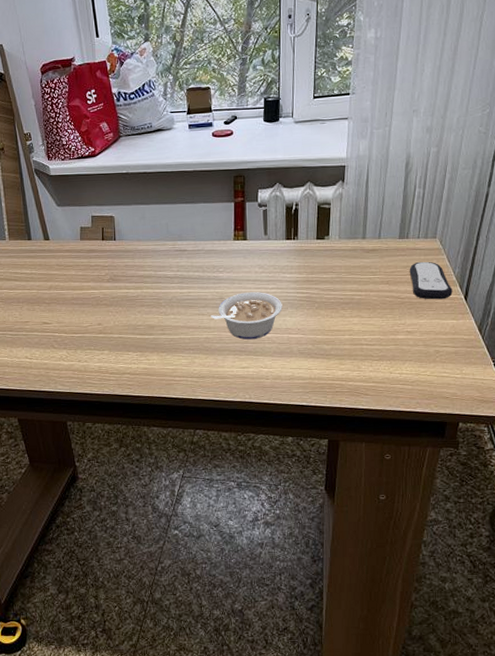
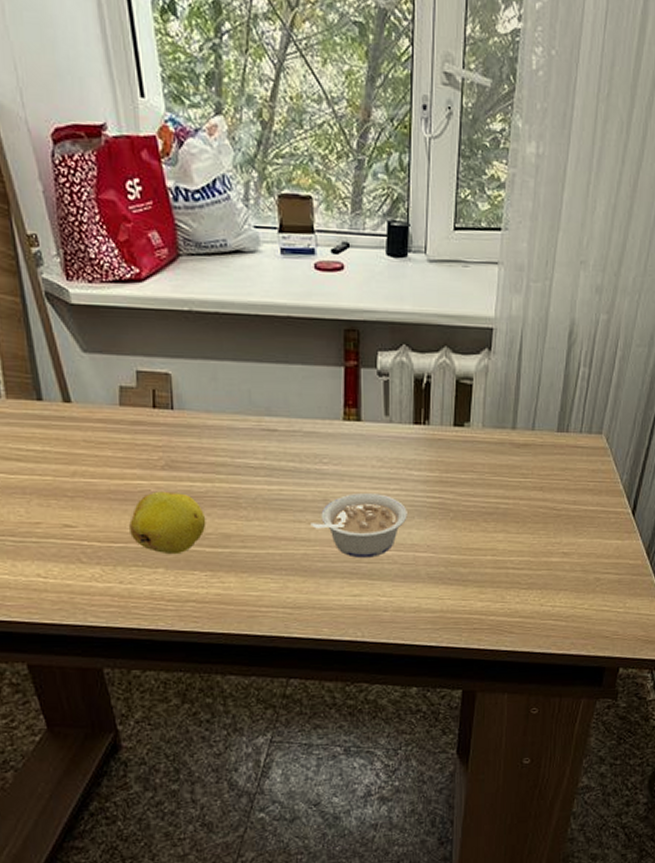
fruit: none [86,297,137,341] -> present [129,491,206,555]
remote control: present [409,261,453,300] -> none [568,463,619,513]

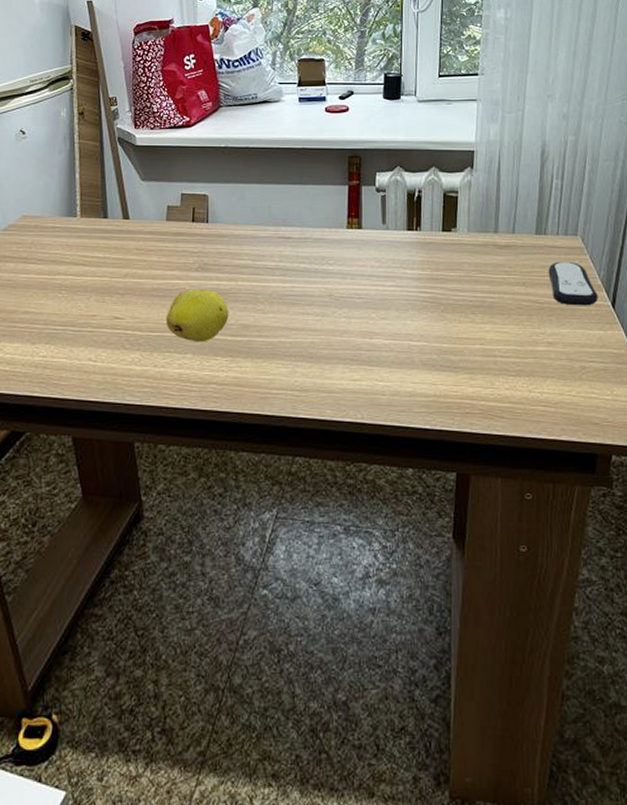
legume: present [310,493,407,558] -> none [317,289,402,346]
remote control: none [568,463,619,513] -> present [548,261,598,306]

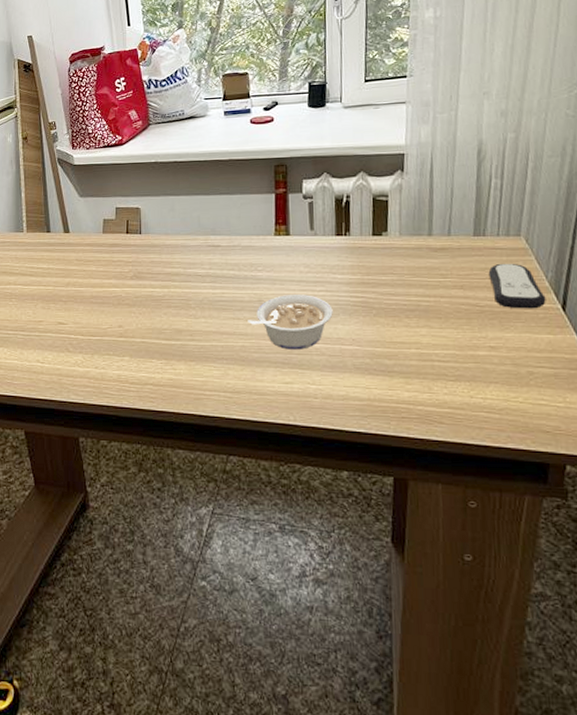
fruit: present [166,289,229,343] -> none [105,296,163,346]
legume: none [317,289,402,346] -> present [247,294,333,350]

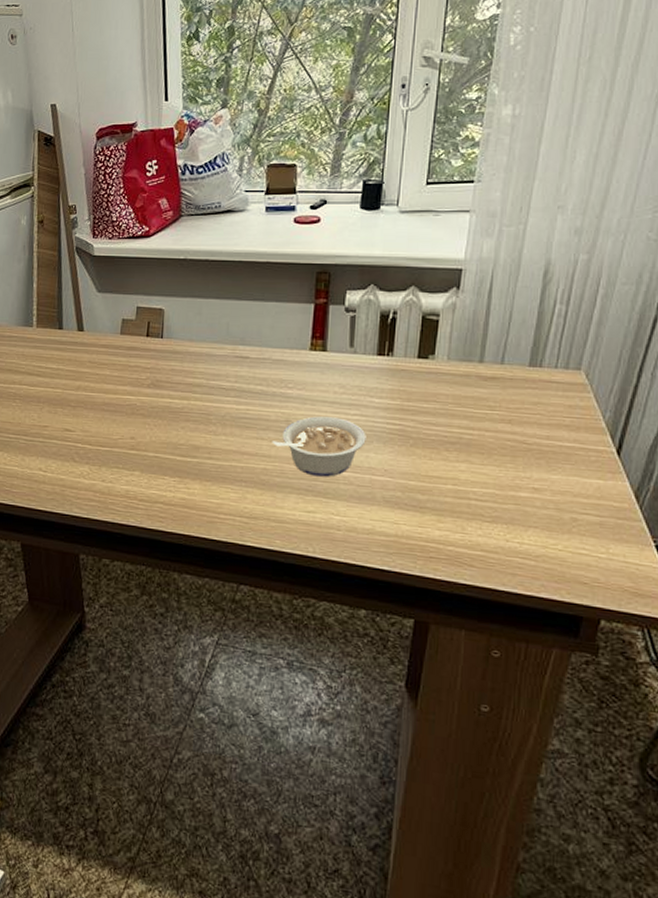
remote control: present [488,263,546,309] -> none [540,398,600,451]

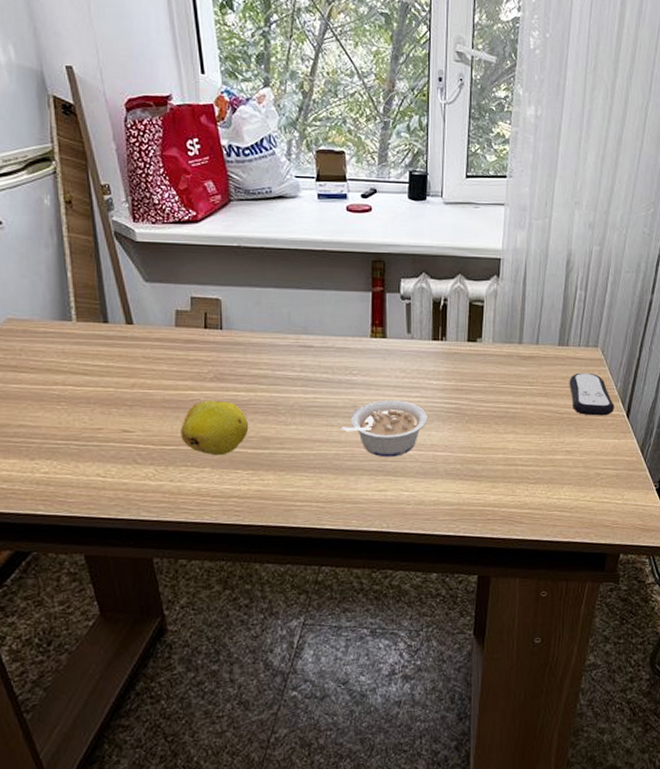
fruit: none [116,405,180,461] -> present [181,400,249,456]
remote control: none [540,398,600,451] -> present [569,372,614,416]

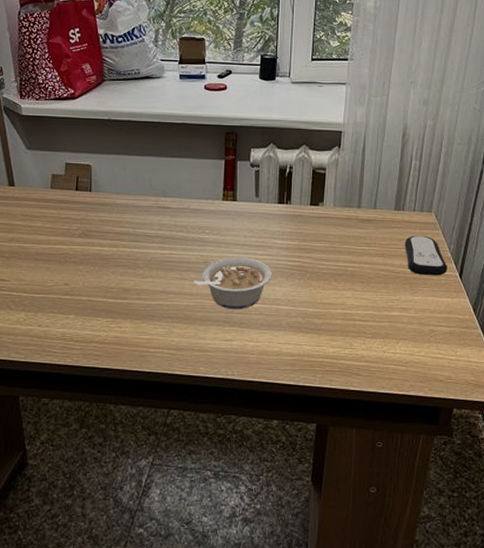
fruit: present [181,400,249,456] -> none [50,254,111,304]

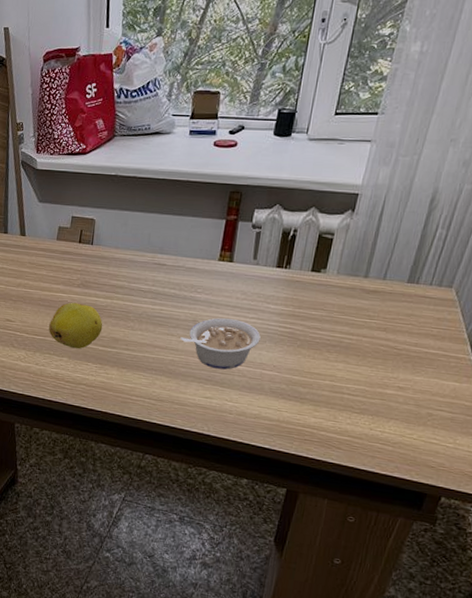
fruit: none [50,254,111,304] -> present [49,302,103,349]
remote control: present [404,235,448,276] -> none [412,311,461,358]

